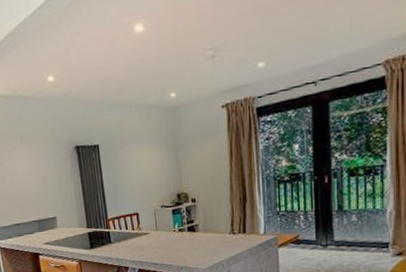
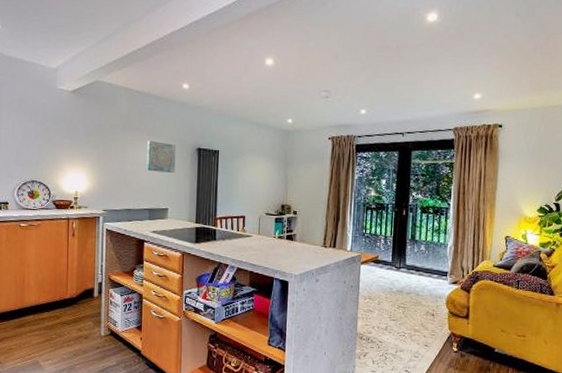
wall art: none [22,146,57,181] -> present [147,140,176,173]

